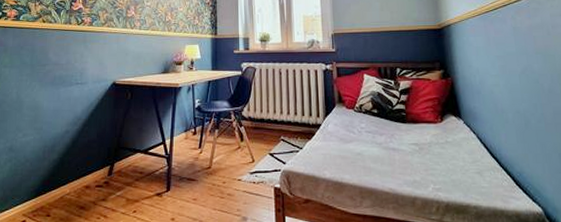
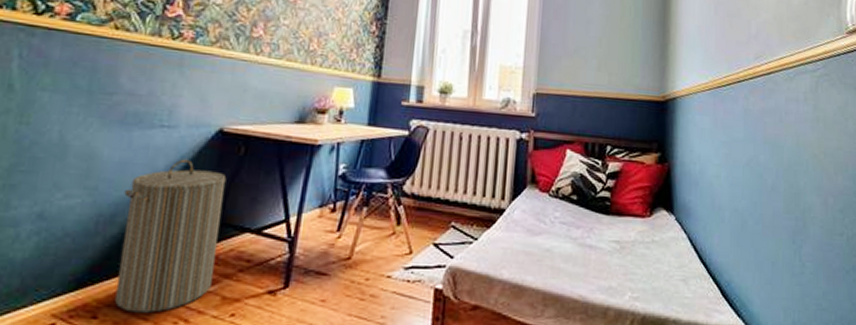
laundry hamper: none [58,104,121,212] -> present [114,159,227,313]

